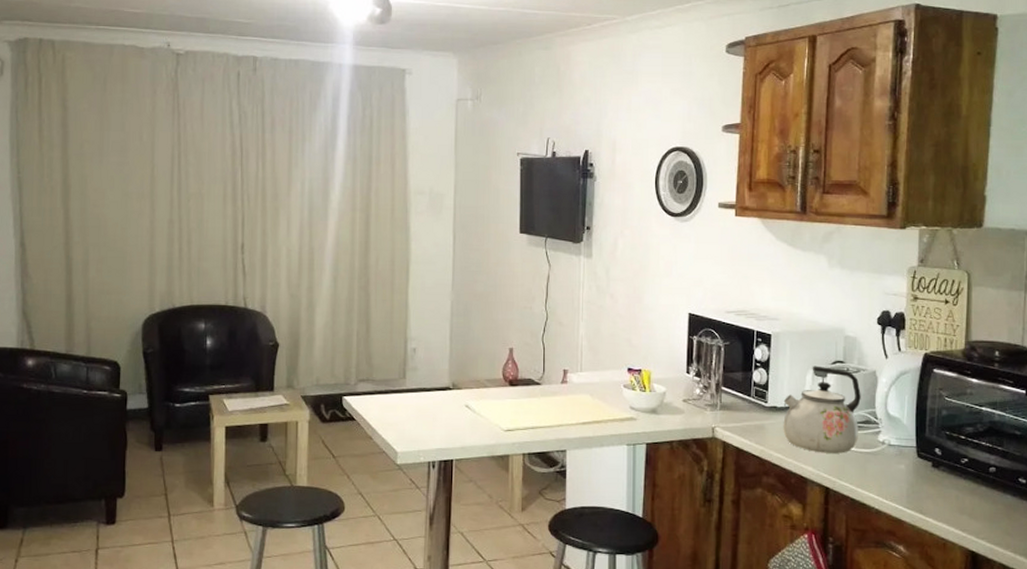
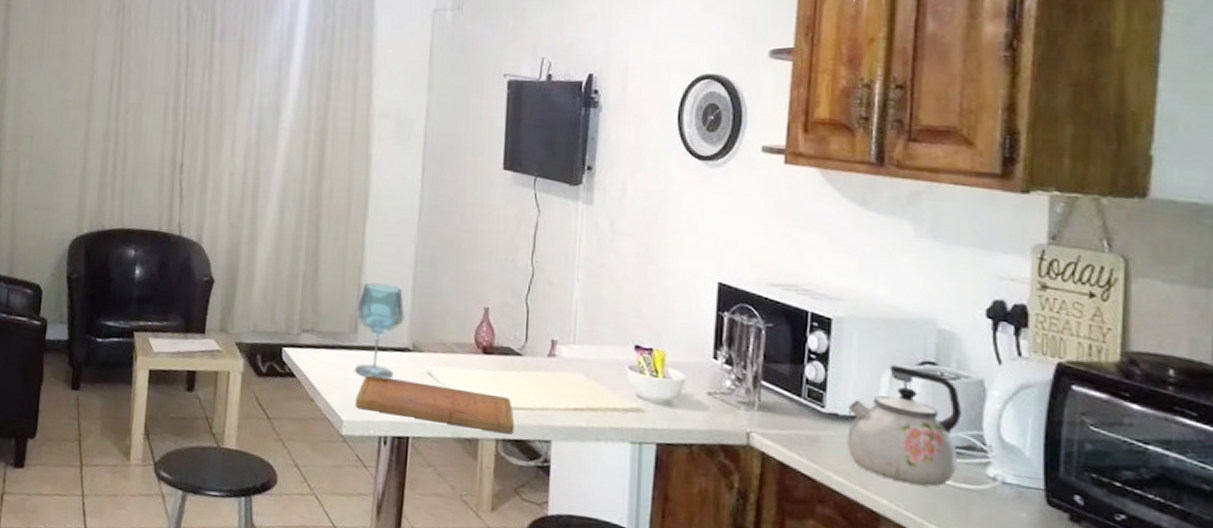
wine glass: none [403,335,445,414] -> present [354,282,405,379]
cutting board: none [407,412,537,449] -> present [355,375,515,434]

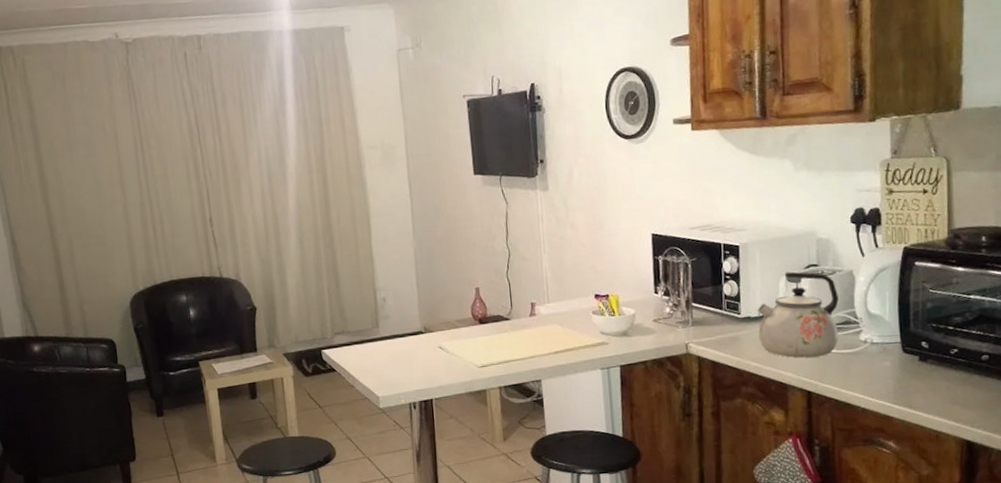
wine glass: present [354,282,405,379] -> none [374,284,414,360]
cutting board: present [355,375,515,434] -> none [386,353,512,386]

